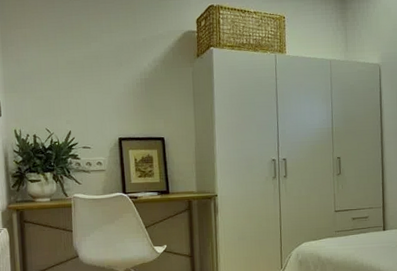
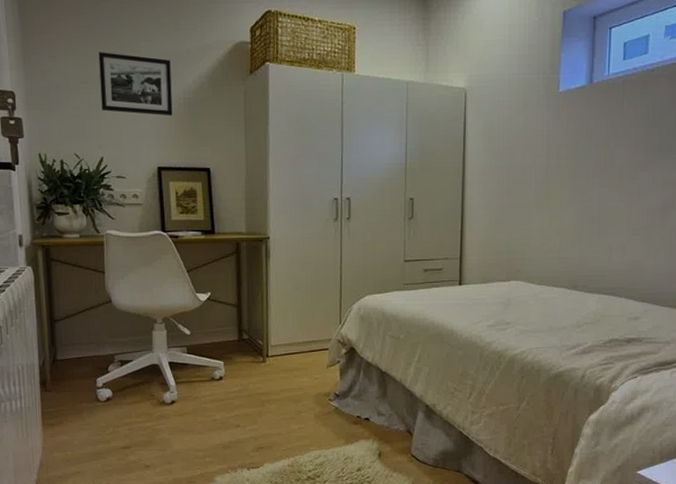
picture frame: none [67,42,131,95] -> present [98,52,173,116]

